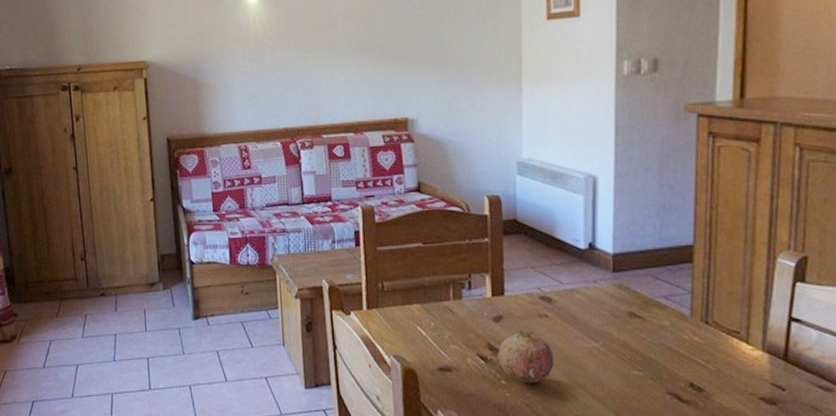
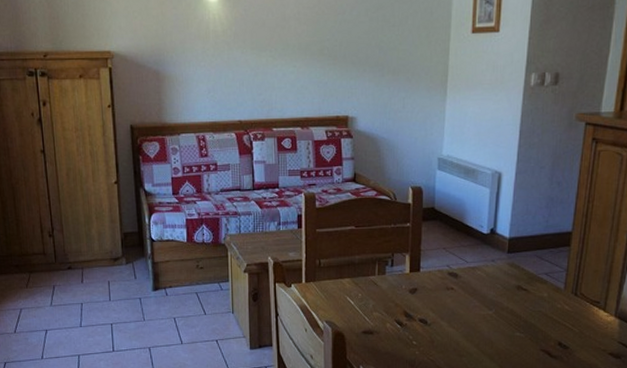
fruit: present [498,330,555,383] -> none [411,300,456,344]

